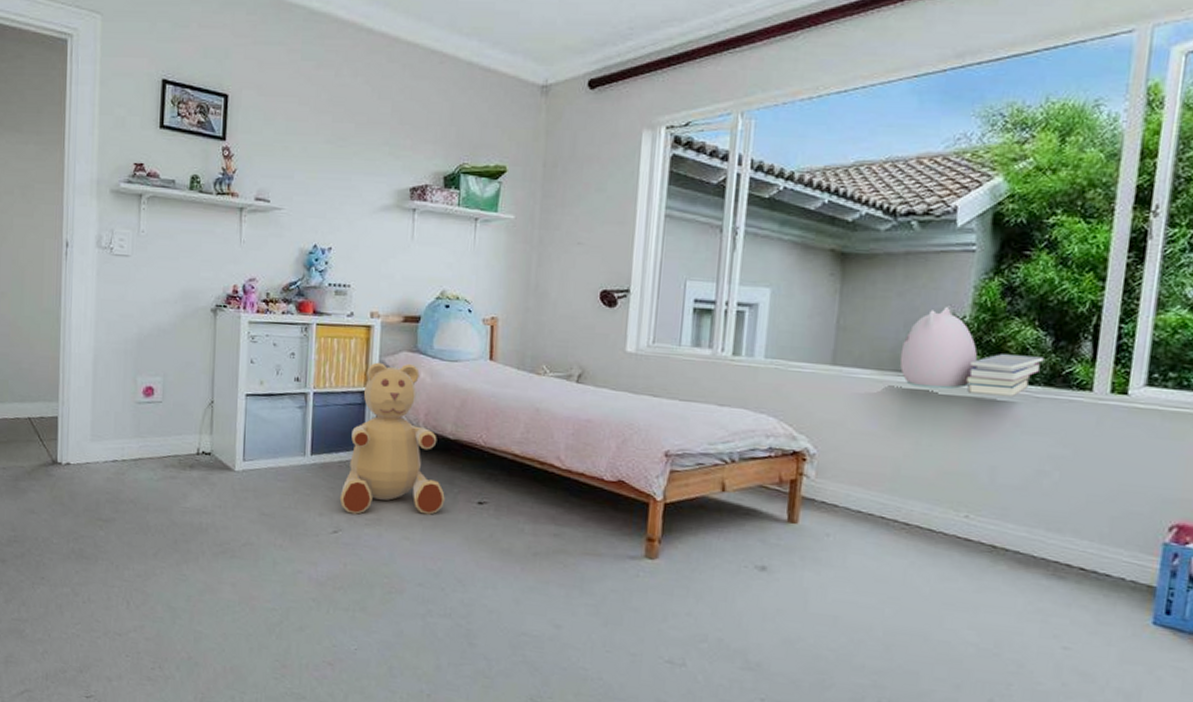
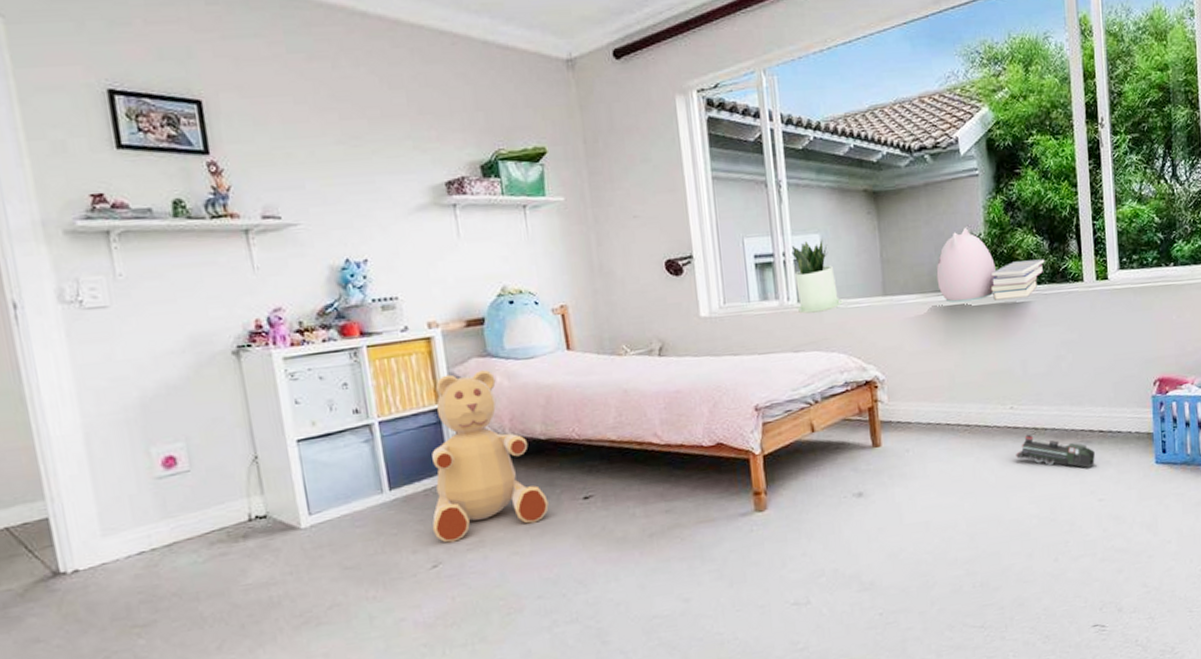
planter: none [730,292,784,370] -> present [791,238,843,314]
toy train: none [960,550,1068,610] -> present [1015,434,1097,468]

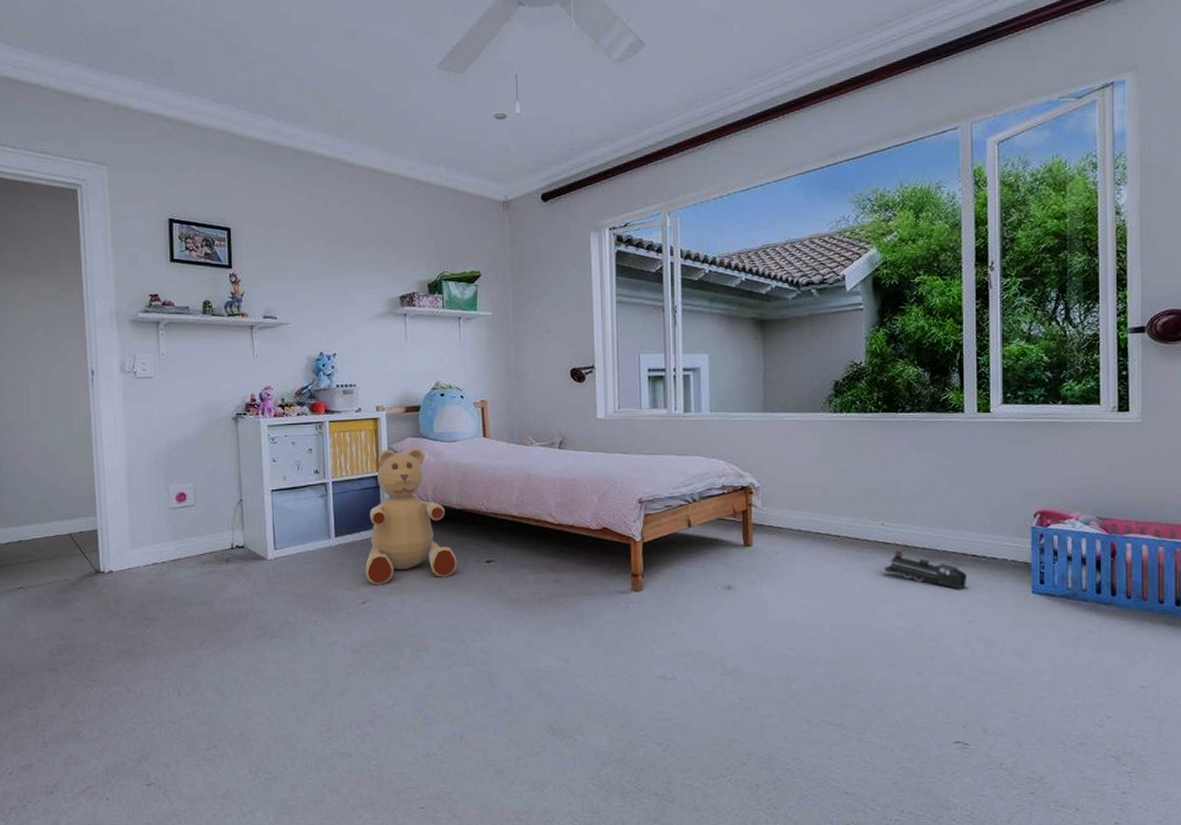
planter: present [791,238,843,314] -> none [682,358,725,422]
plush toy: present [936,227,997,303] -> none [816,355,876,424]
books: present [990,259,1045,301] -> none [868,389,925,424]

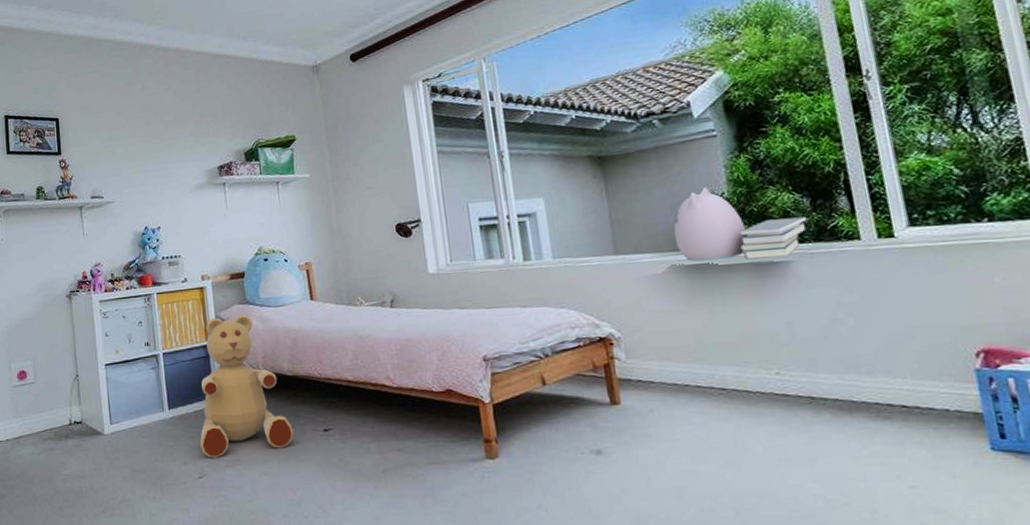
plush toy: none [816,355,876,424] -> present [673,186,748,262]
books: none [868,389,925,424] -> present [739,216,807,260]
toy train: present [883,550,968,590] -> none [786,403,902,448]

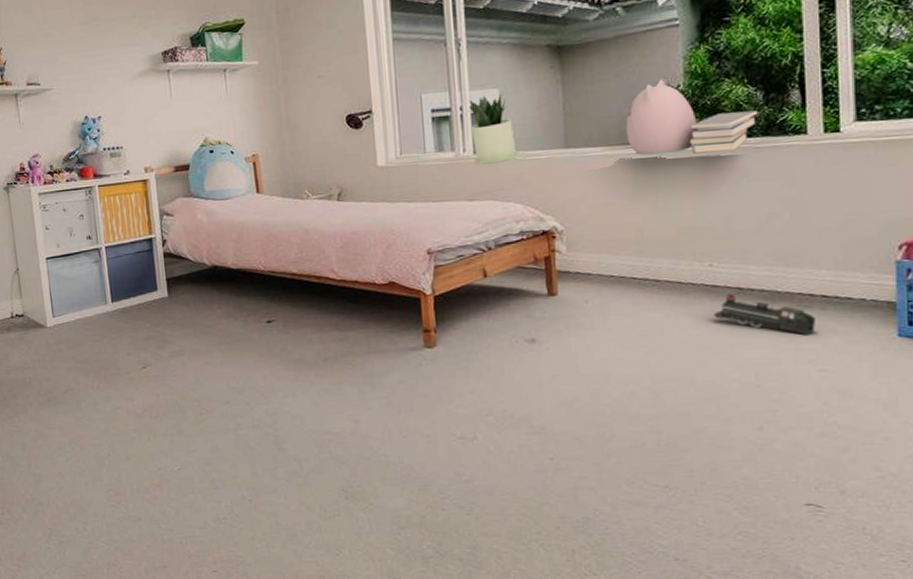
teddy bear: present [199,314,294,458] -> none [143,207,237,349]
planter: none [515,202,571,272] -> present [469,93,521,165]
toy train: none [786,403,902,448] -> present [712,294,817,335]

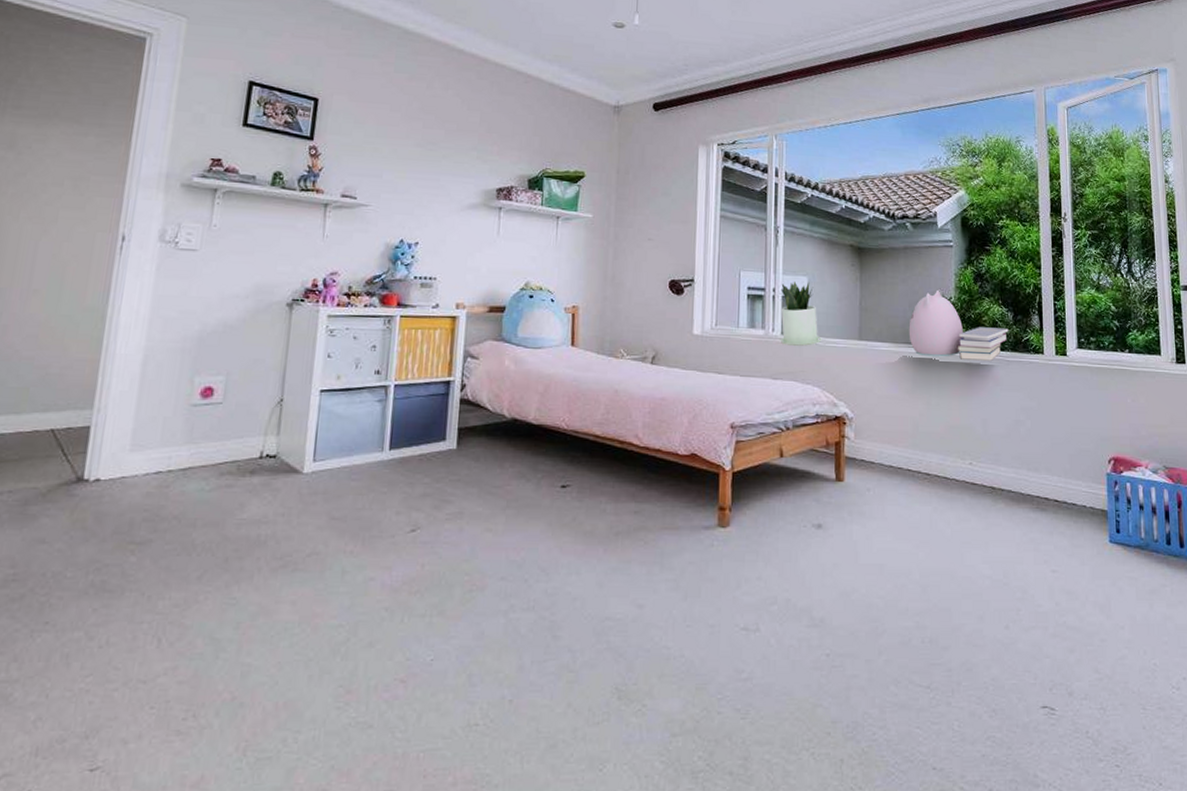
toy train: present [712,294,817,335] -> none [971,492,1051,537]

